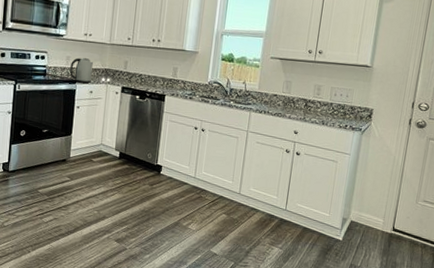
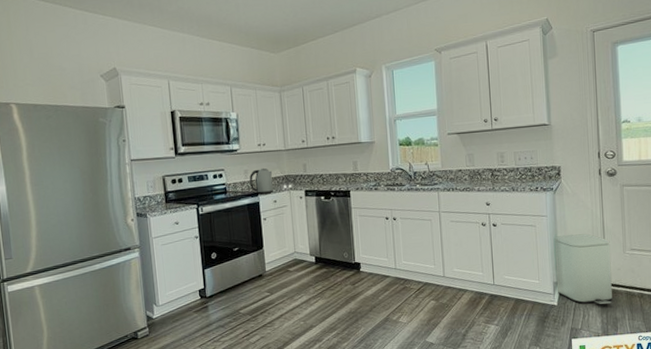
pedal bin: none [345,175,406,249] -> present [554,234,612,305]

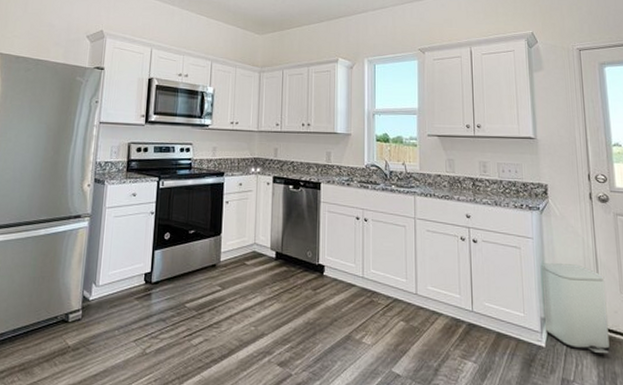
kettle: present [250,167,273,195] -> none [217,147,242,175]

